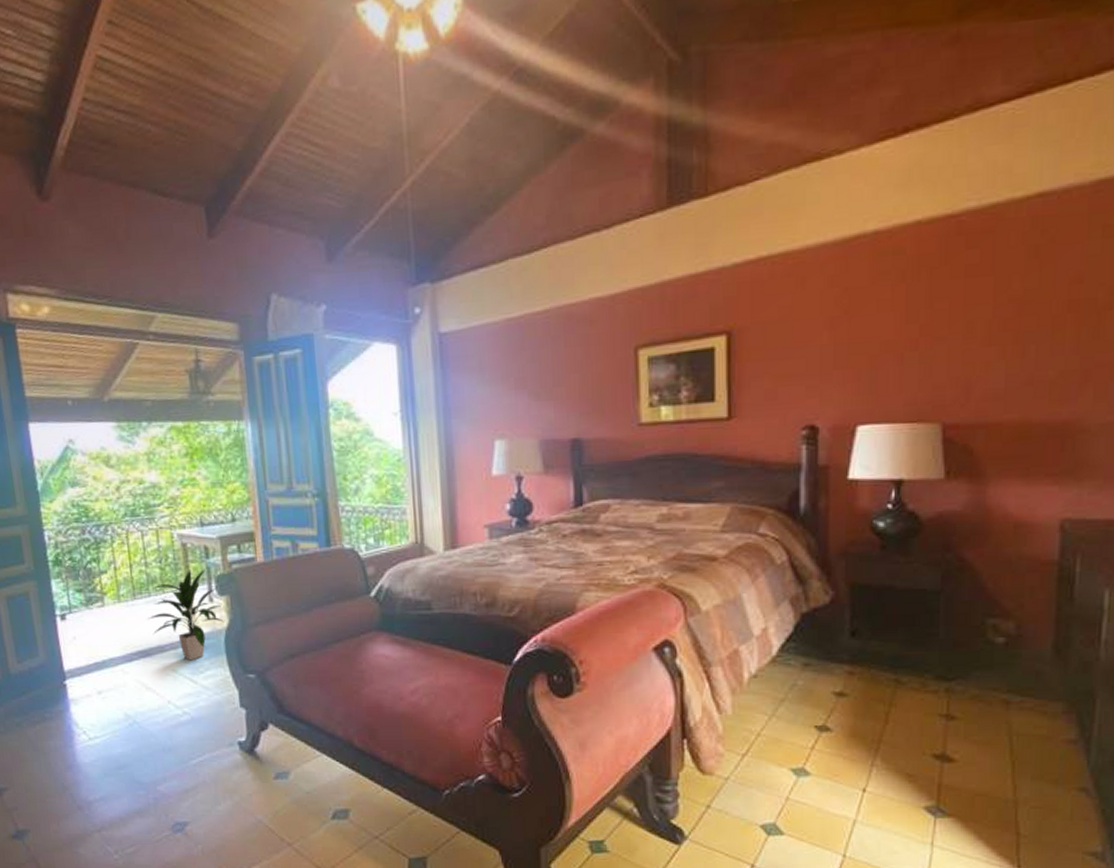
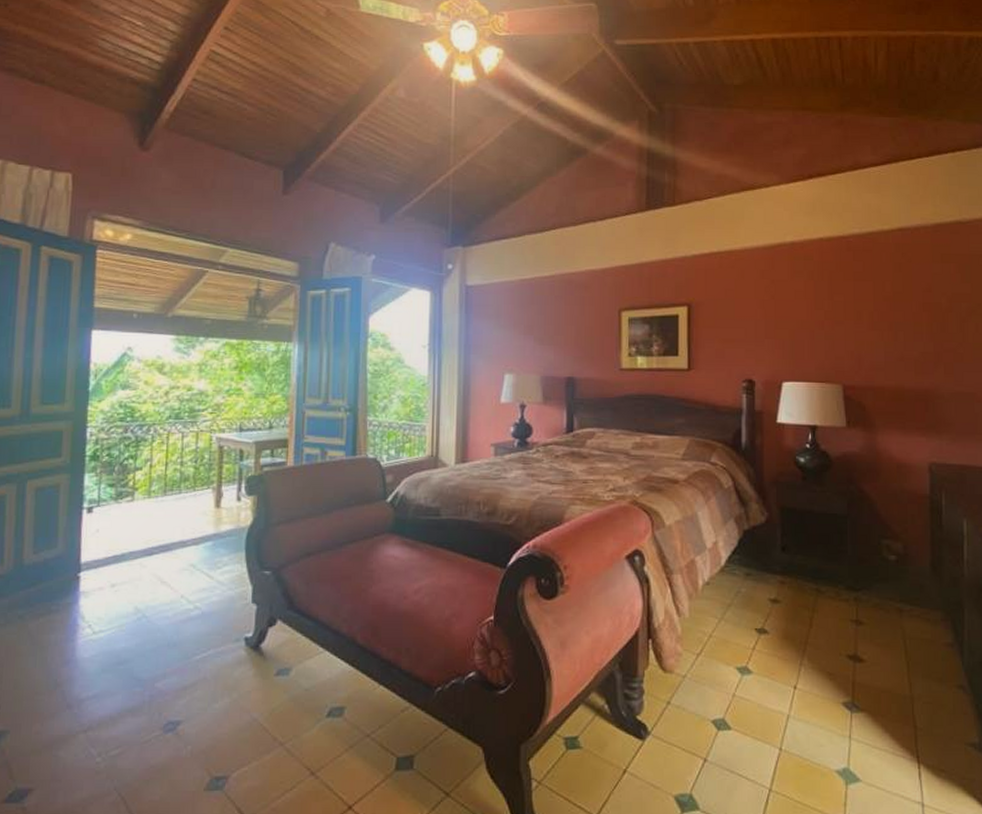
indoor plant: present [148,567,224,661] -> none [175,469,248,556]

